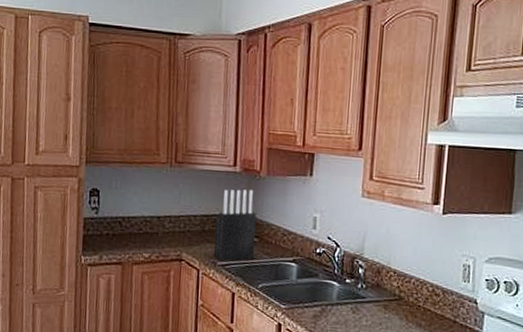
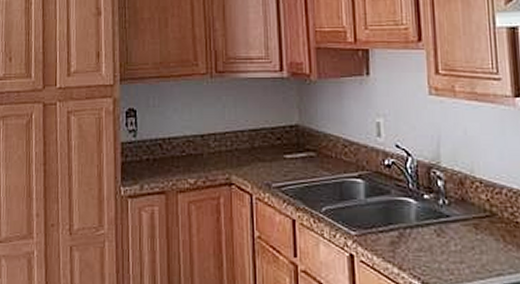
knife block: present [213,189,256,261] -> none [266,97,314,182]

